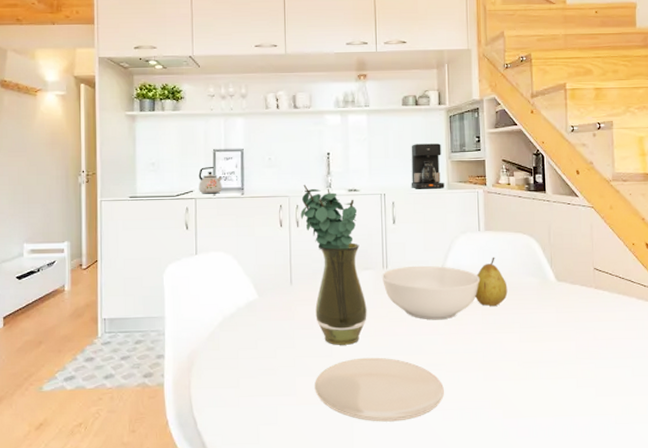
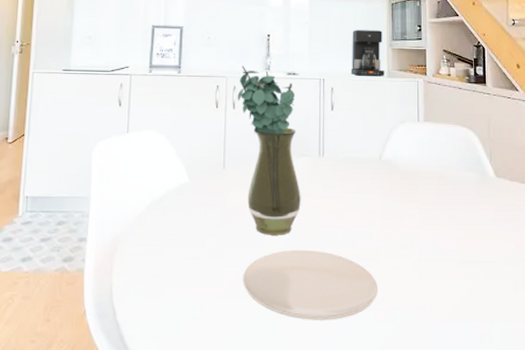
kettle: present [198,167,222,194] -> none [135,43,159,71]
bowl: present [381,265,481,320] -> none [317,154,419,213]
fruit: present [475,256,508,306] -> none [413,149,446,200]

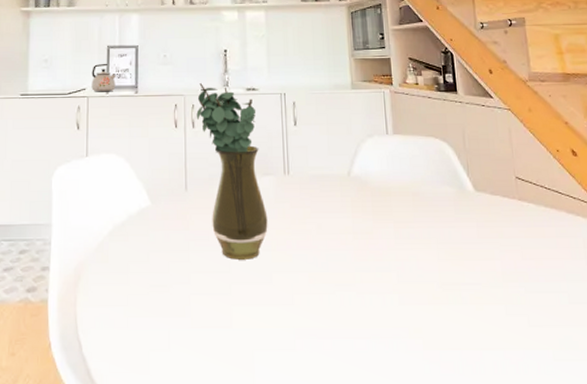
kettle: none [135,43,159,71] -> present [91,64,116,92]
plate: present [243,249,378,320] -> none [211,274,355,351]
coffee maker: present [350,30,384,76] -> none [311,40,348,89]

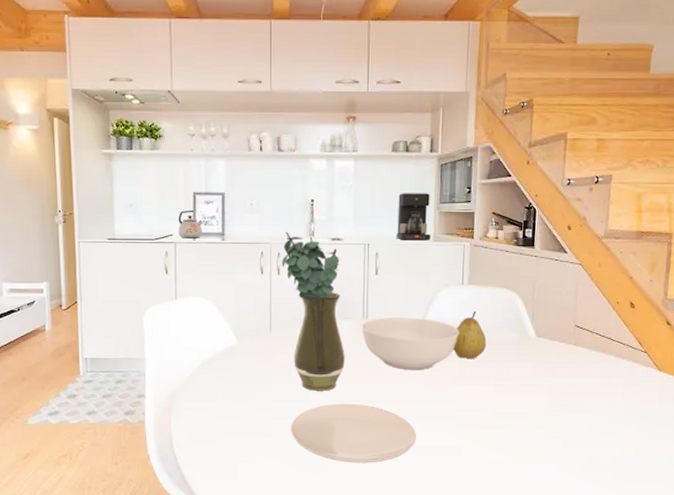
plate: none [211,274,355,351] -> present [291,403,416,463]
bowl: none [283,171,391,233] -> present [361,317,460,370]
coffee maker: none [311,40,348,89] -> present [396,193,431,241]
fruit: none [386,163,422,218] -> present [453,310,487,359]

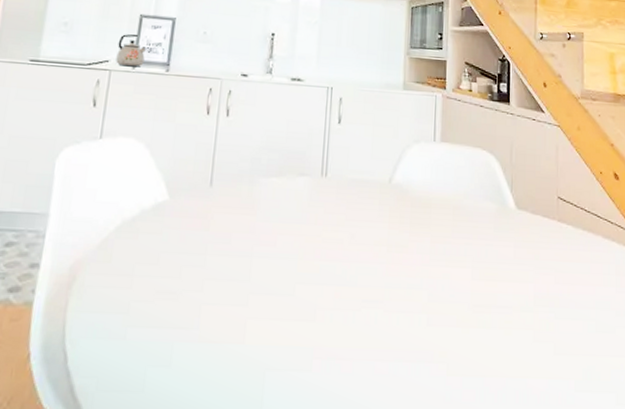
vase: present [282,232,345,391] -> none [232,67,299,268]
plate: present [291,403,416,463] -> none [223,285,380,373]
bowl: present [361,317,460,370] -> none [319,175,432,245]
coffee maker: present [396,193,431,241] -> none [362,34,400,88]
fruit: present [453,310,487,359] -> none [424,173,462,233]

